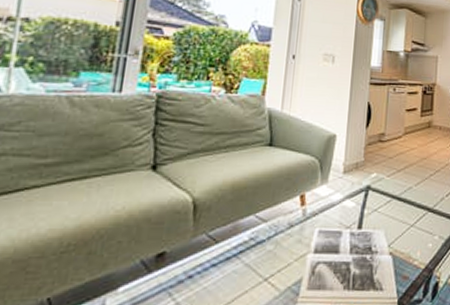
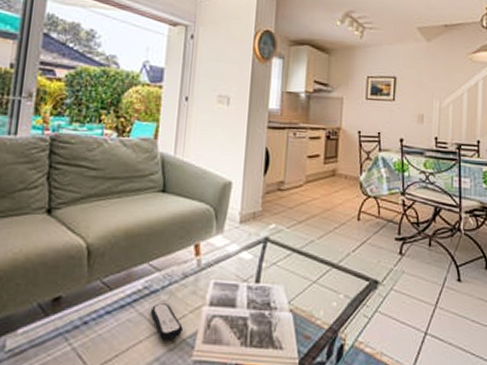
remote control: none [257,253,288,289] -> present [151,303,183,340]

